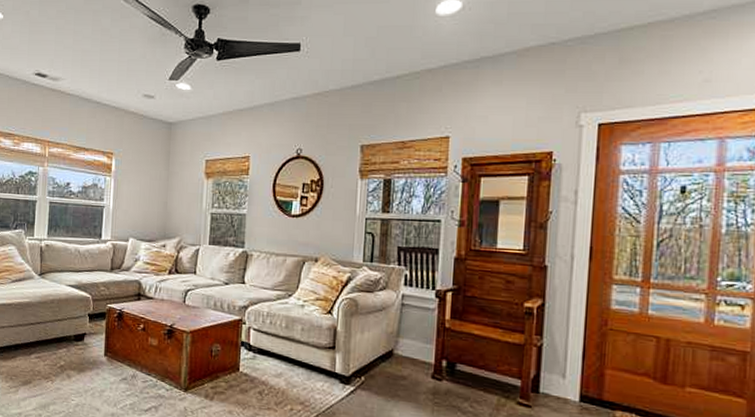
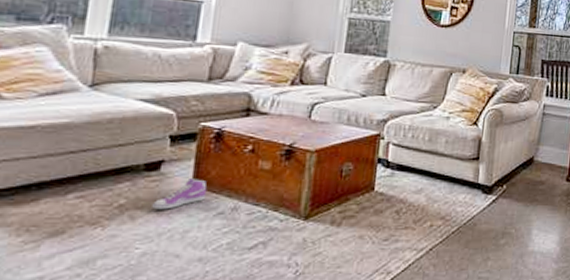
sneaker: none [80,349,115,372] -> present [152,178,208,210]

